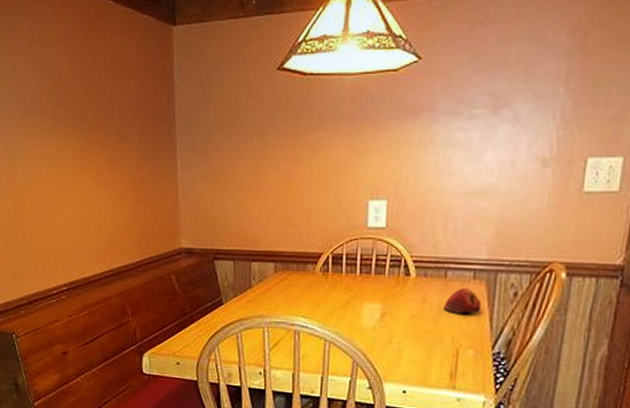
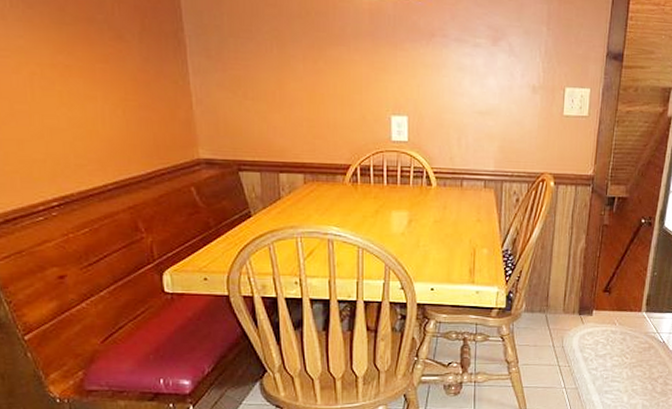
apple: present [444,289,482,314] -> none [461,196,492,218]

